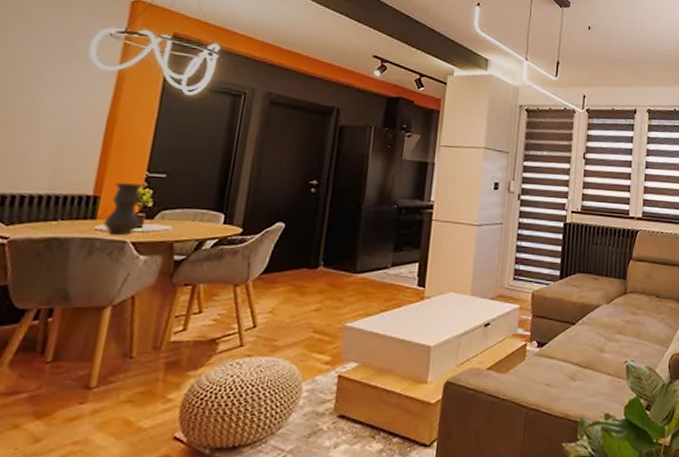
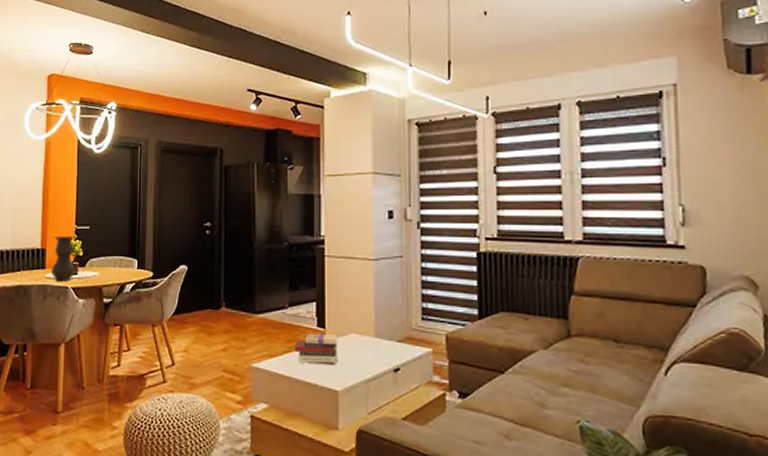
books: none [392,292,436,323] -> present [295,333,339,366]

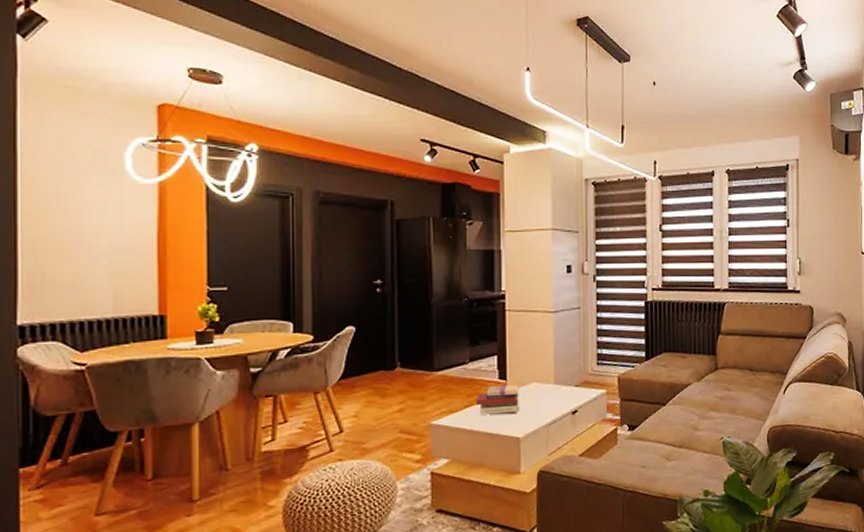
vase: present [51,236,75,281] -> none [174,300,210,352]

